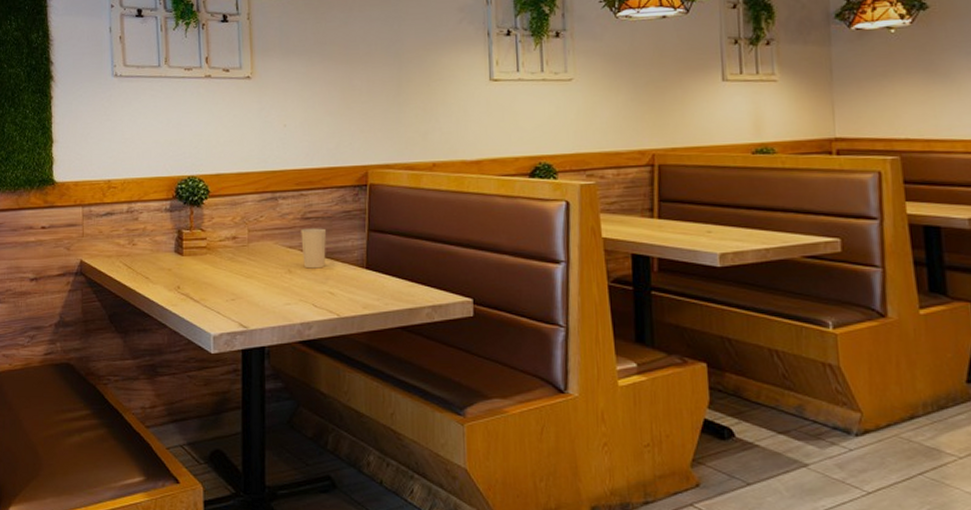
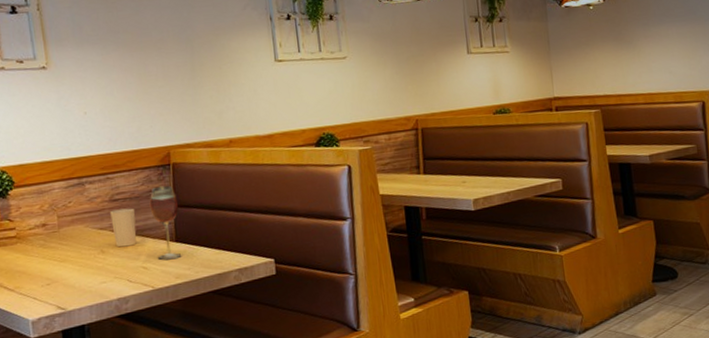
wineglass: none [342,207,373,288] -> present [149,185,181,261]

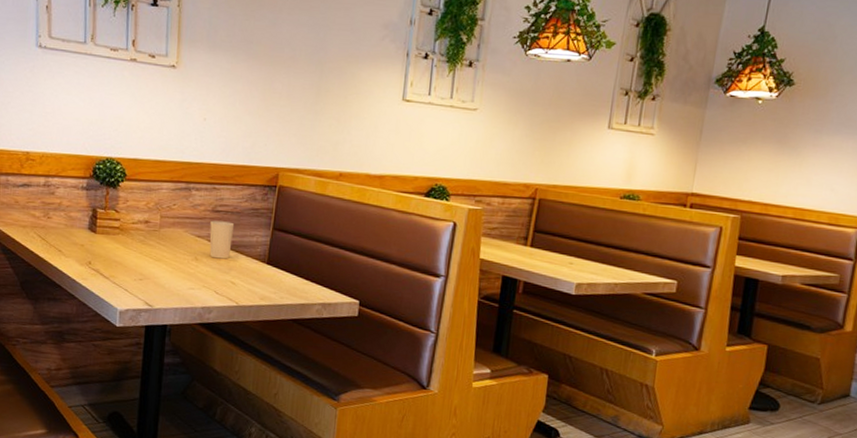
wineglass: present [149,185,181,261] -> none [247,205,278,281]

